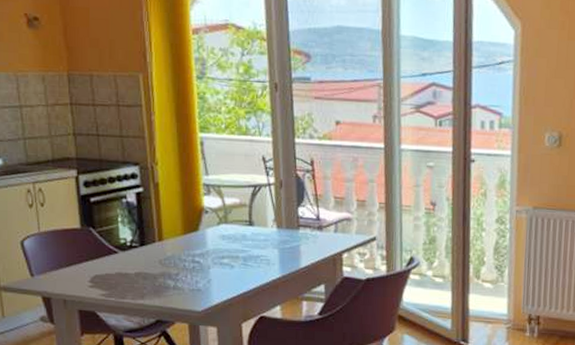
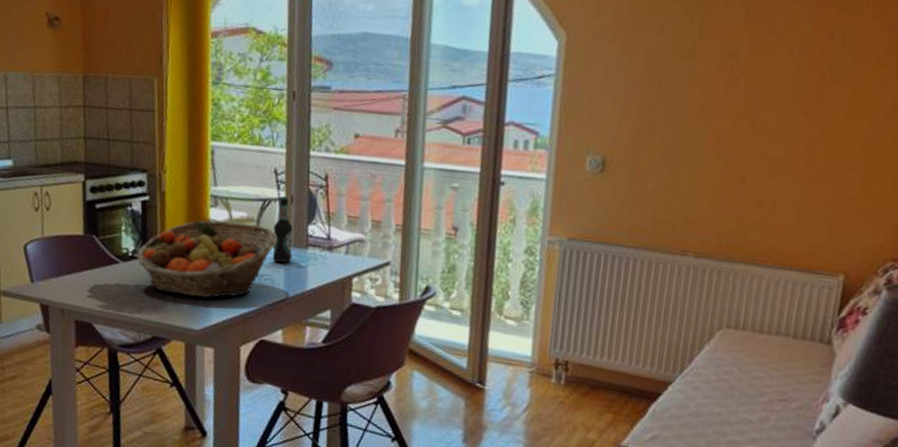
fruit basket: none [134,207,270,281] -> present [135,220,278,298]
bottle: none [265,182,285,244] -> present [272,196,293,263]

